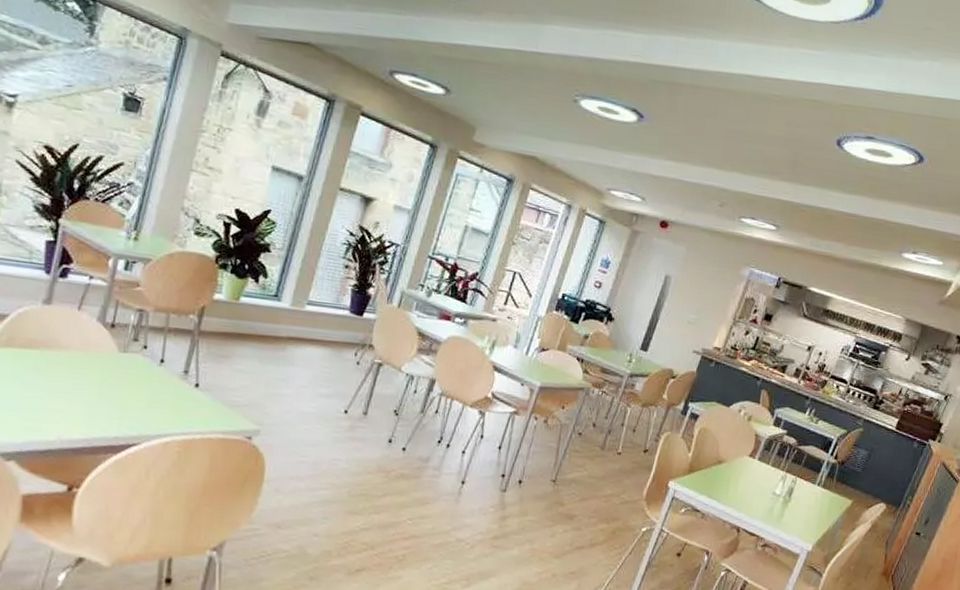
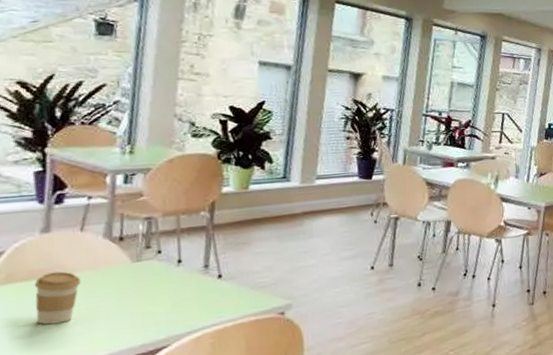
coffee cup: none [26,345,70,398] -> present [34,271,81,325]

